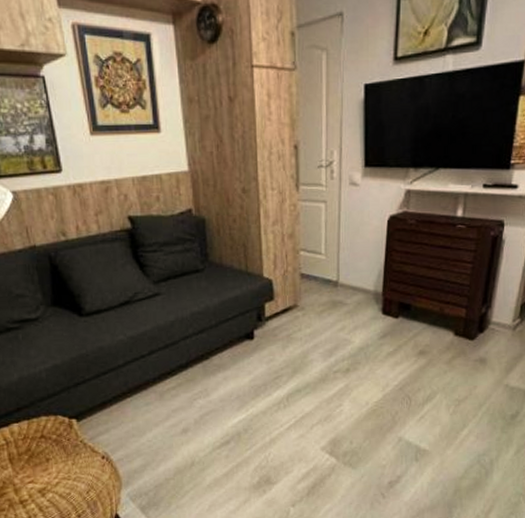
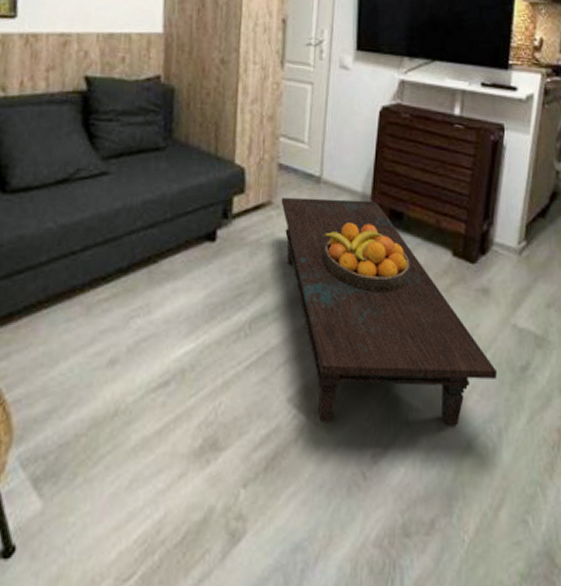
coffee table: none [305,297,491,462] -> present [281,197,498,426]
fruit bowl: none [343,315,417,368] -> present [324,223,410,292]

